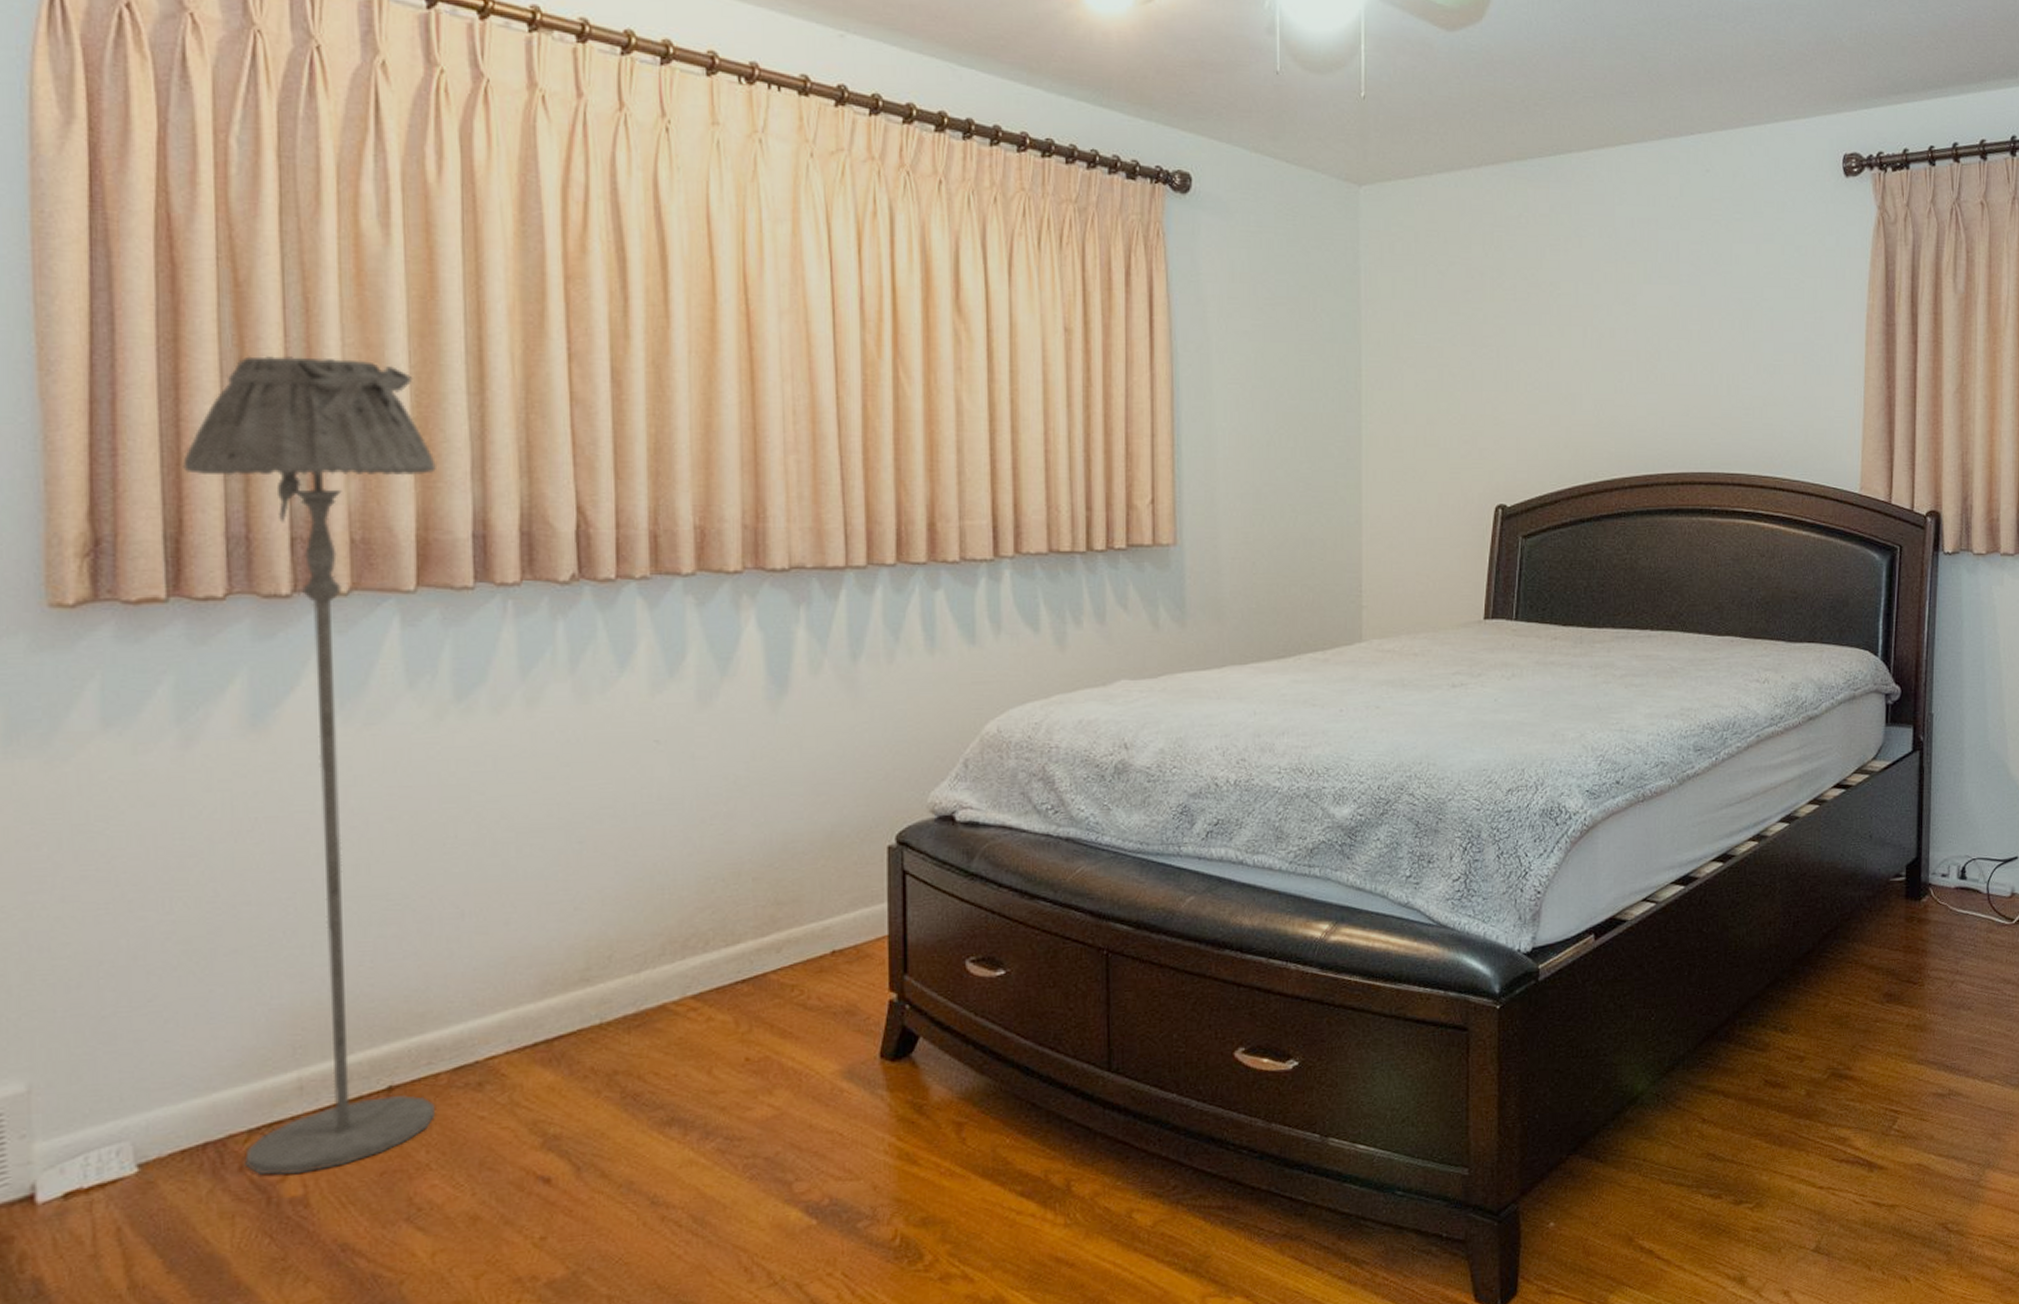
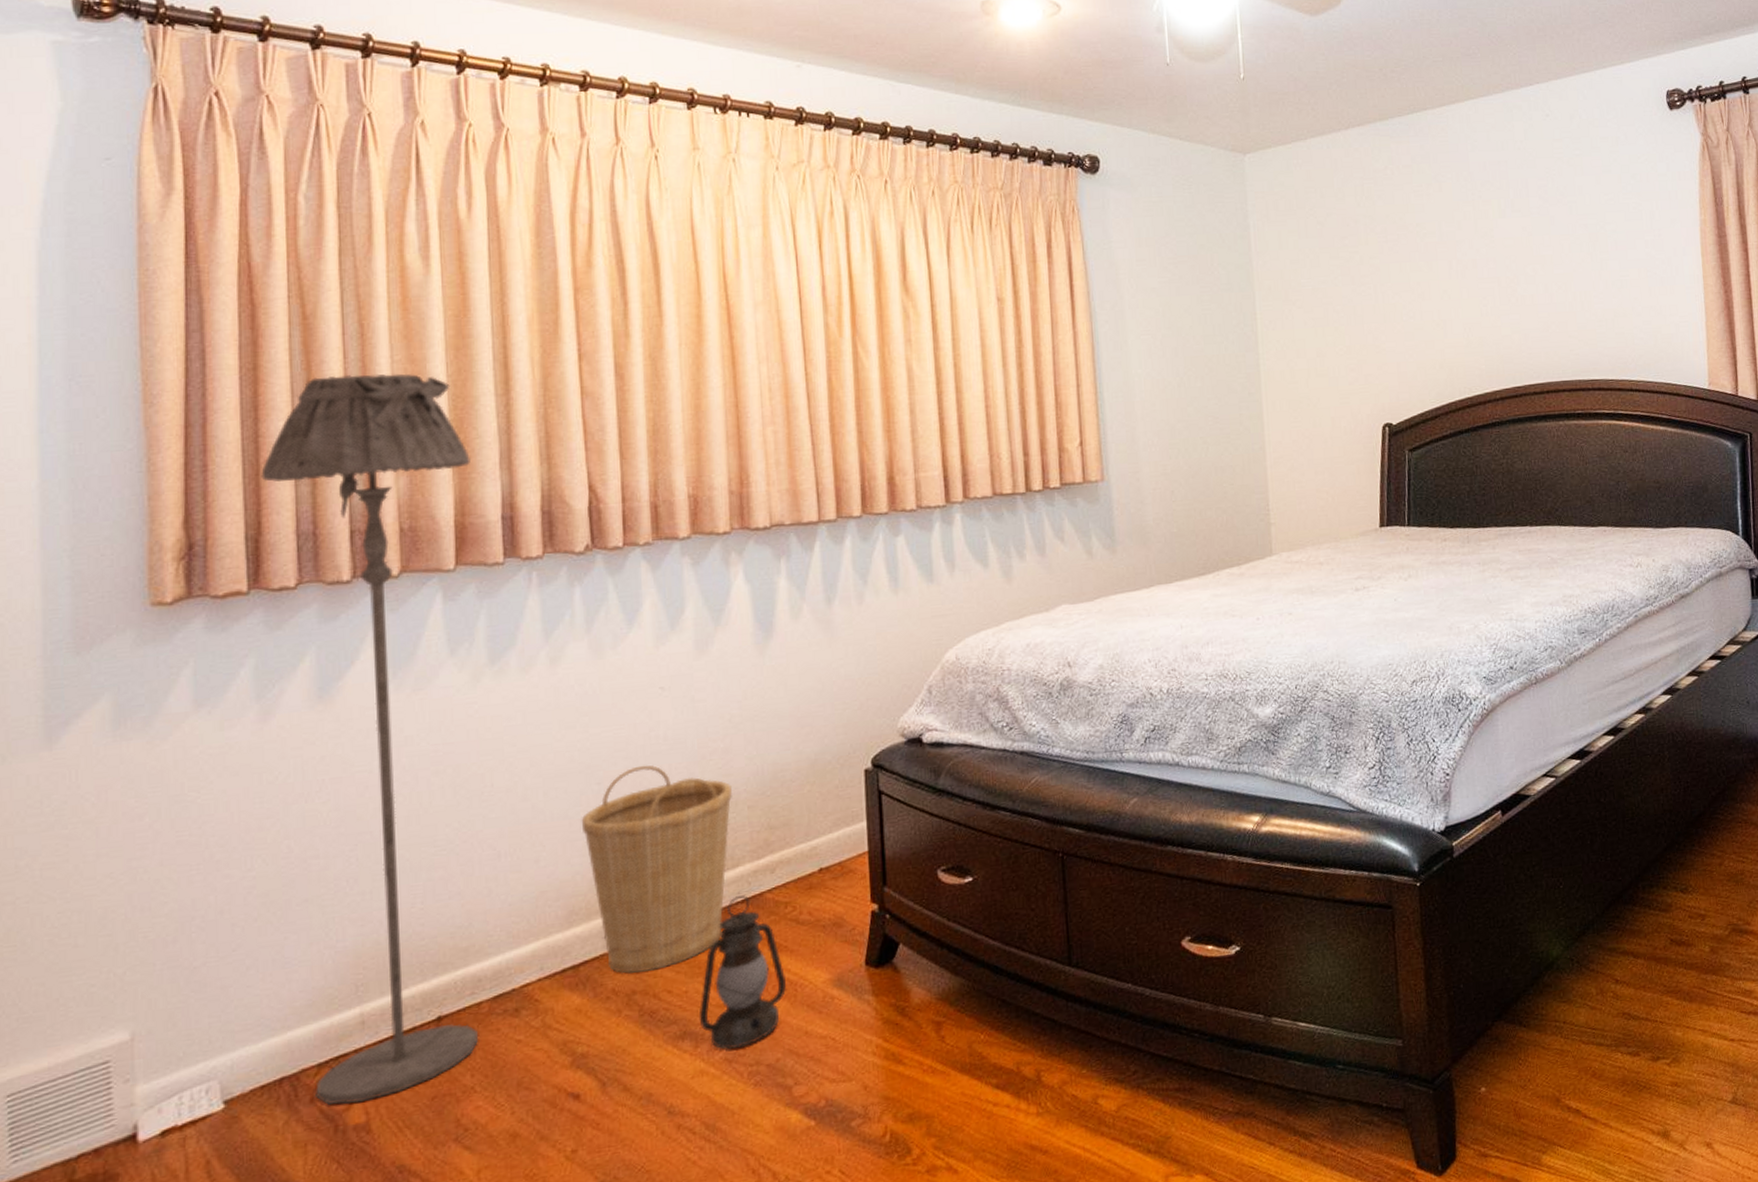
basket: none [559,825,735,1052] -> present [581,765,732,974]
lantern: none [689,975,791,1140] -> present [698,895,787,1050]

